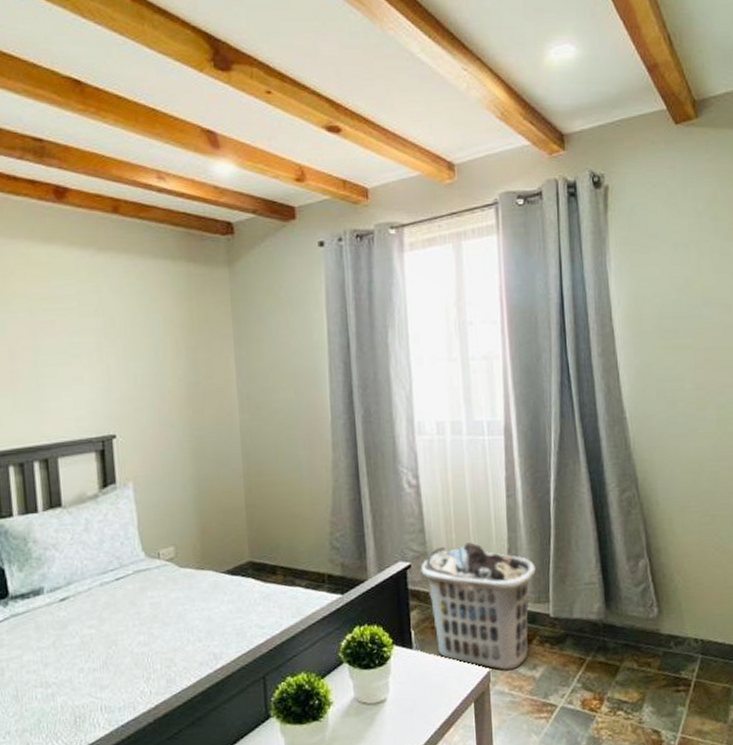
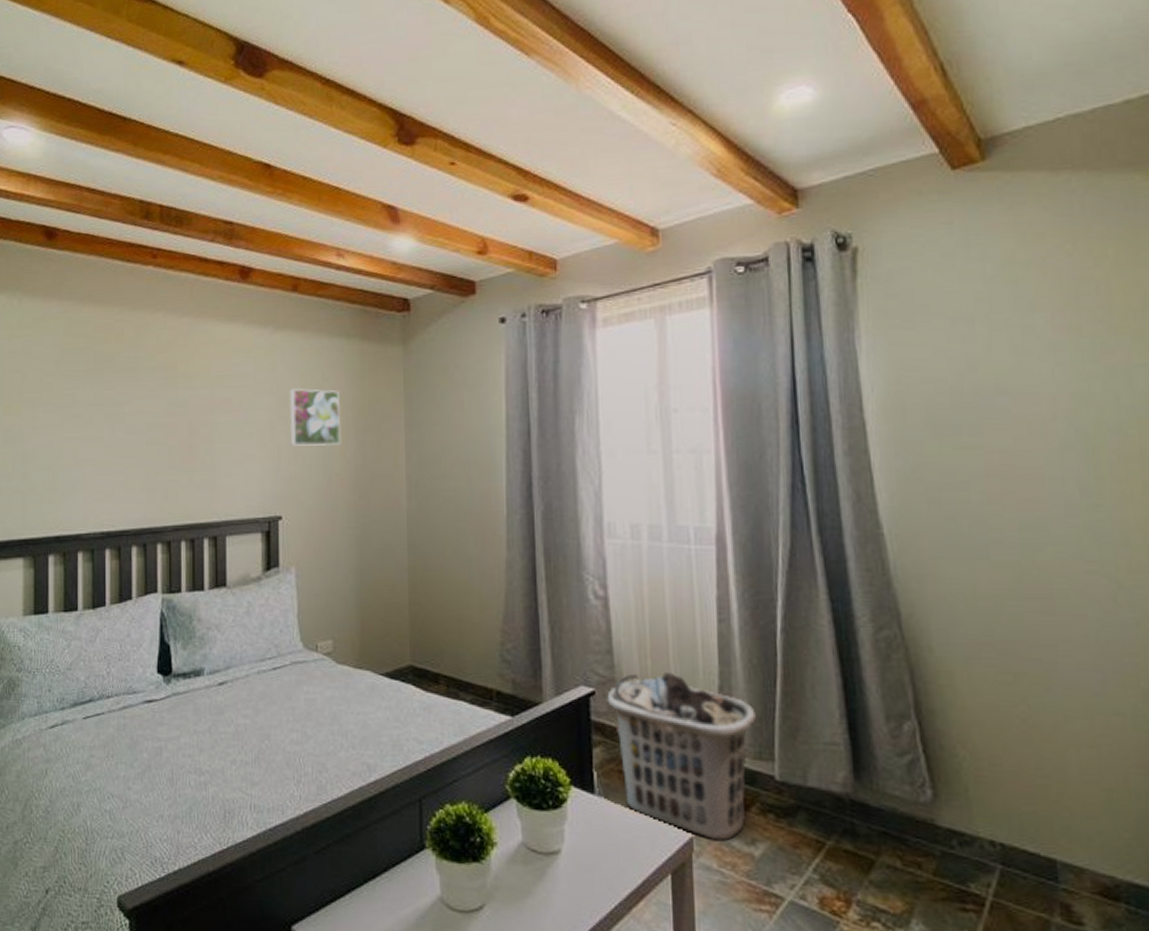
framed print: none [116,309,173,367] -> present [289,387,342,447]

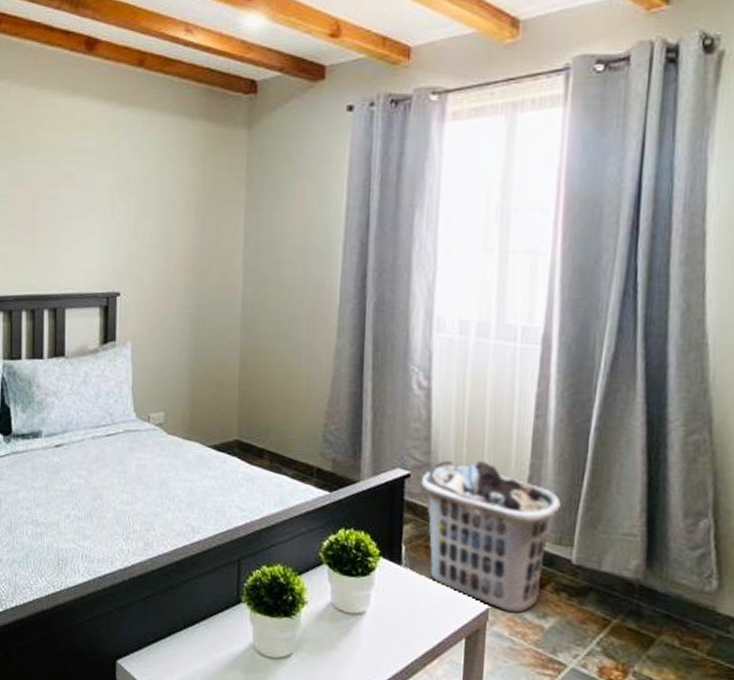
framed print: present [289,387,342,447] -> none [130,166,182,227]

